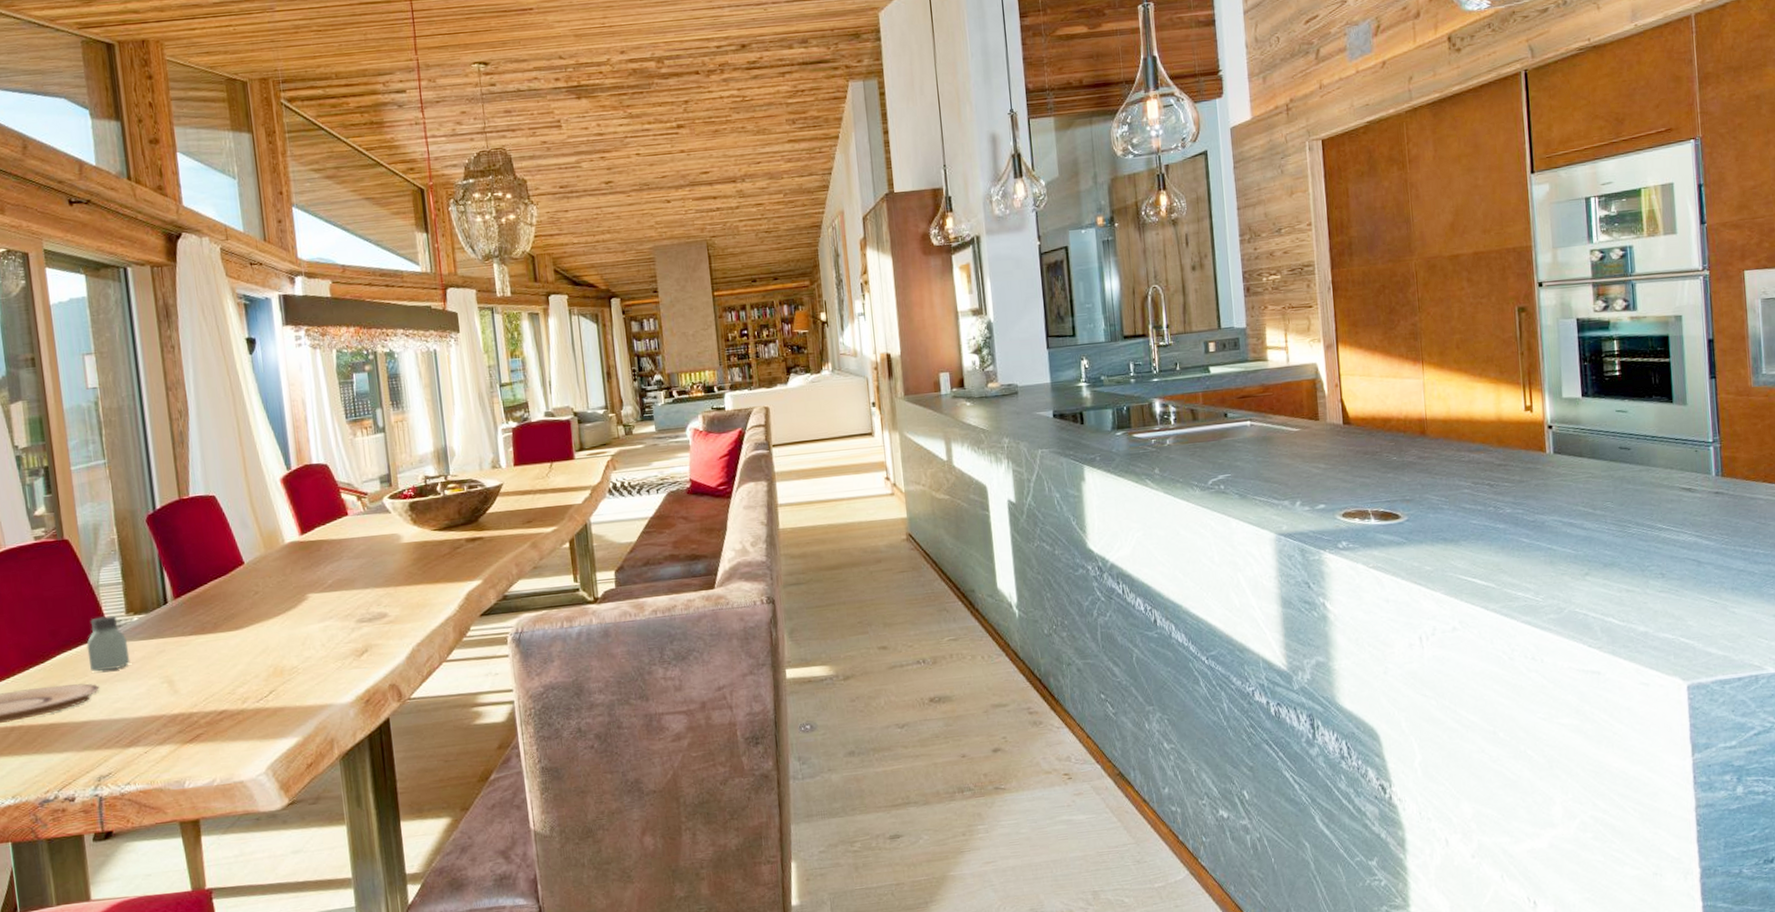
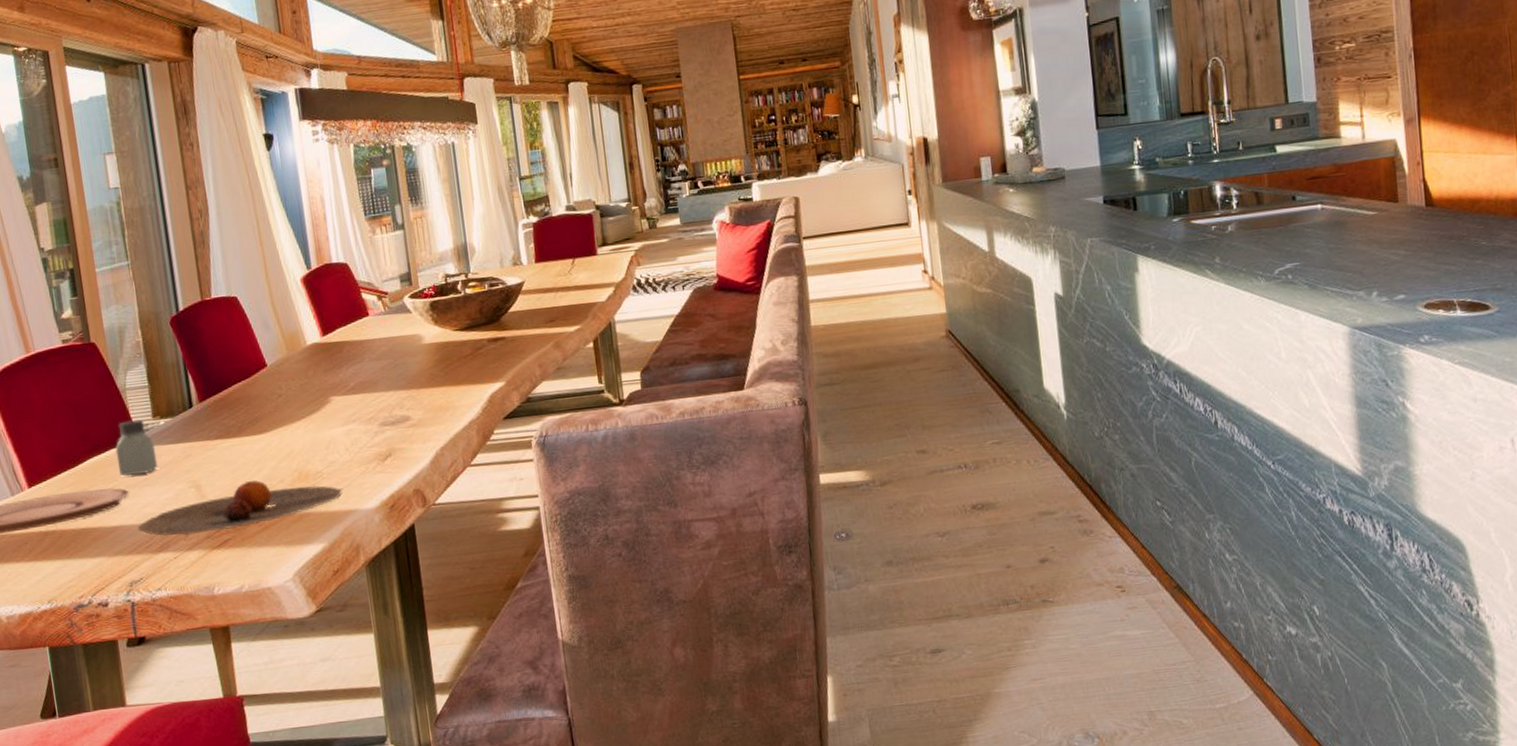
plate: none [108,676,318,731] -> present [138,480,343,536]

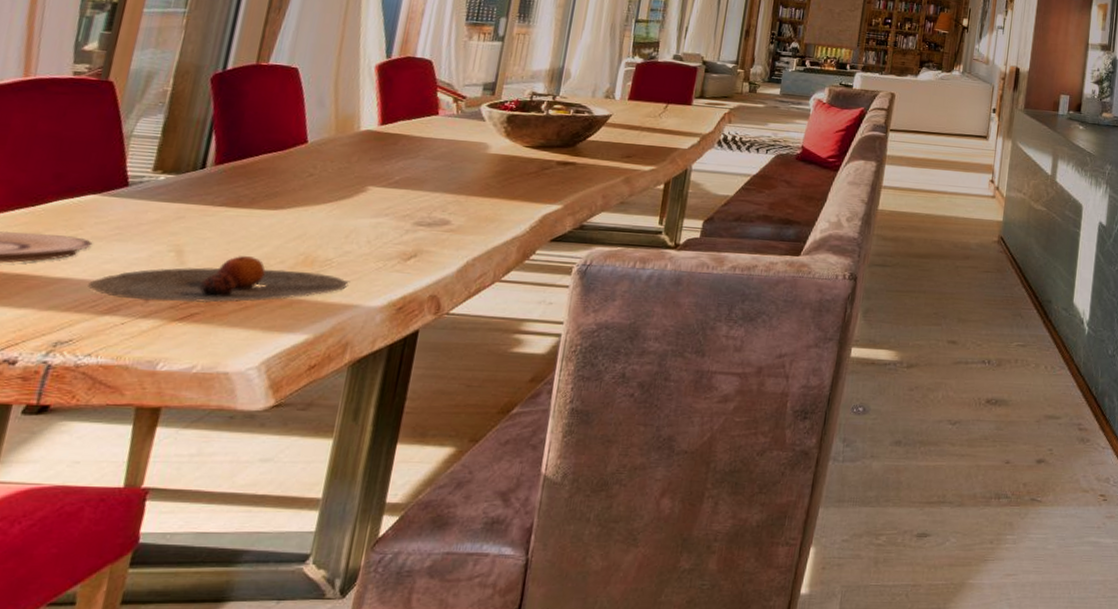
saltshaker: present [115,419,158,476] -> none [89,168,144,228]

